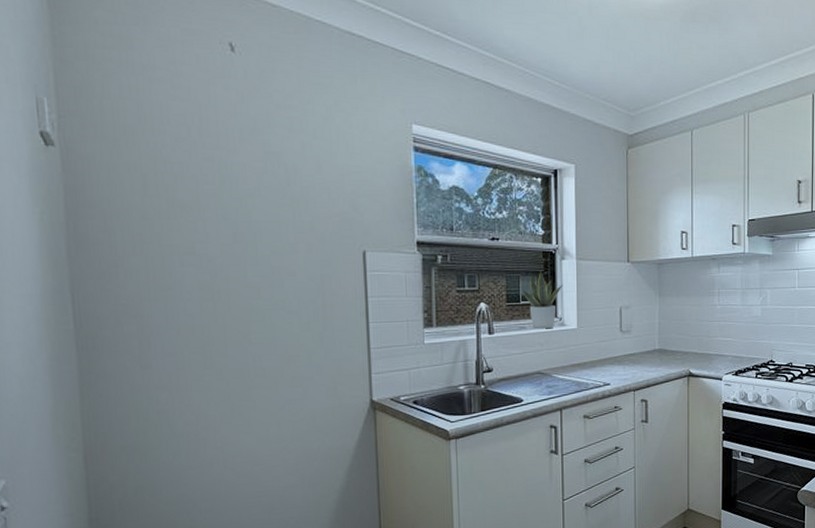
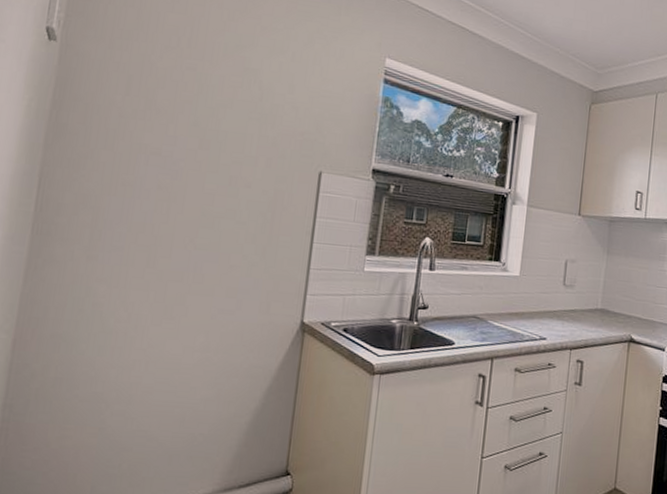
potted plant: present [522,271,564,330] -> none [469,213,511,273]

